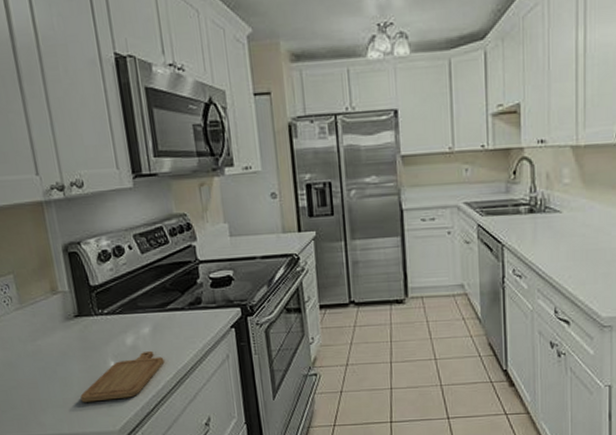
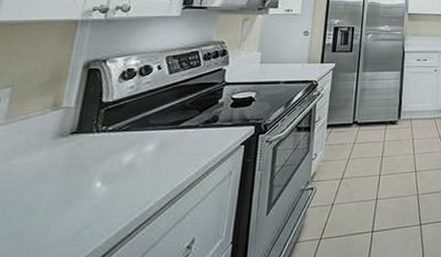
chopping board: present [80,350,165,402] -> none [42,169,161,231]

